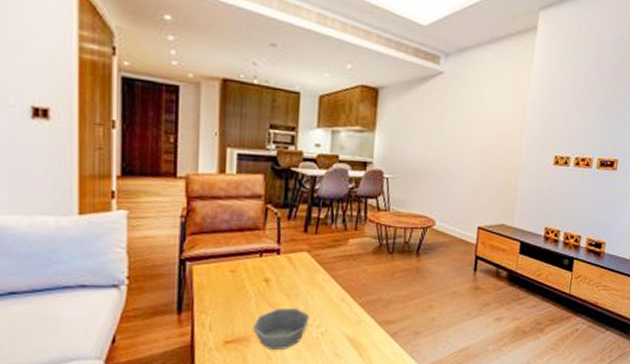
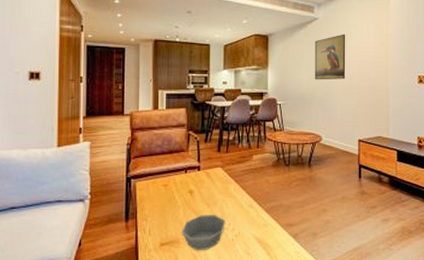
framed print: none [432,95,476,153] -> present [314,34,346,80]

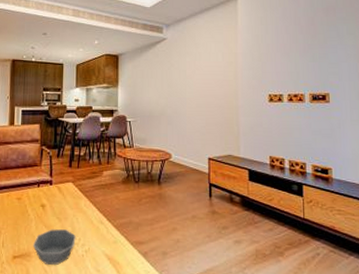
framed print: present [314,34,346,80] -> none [163,53,195,98]

